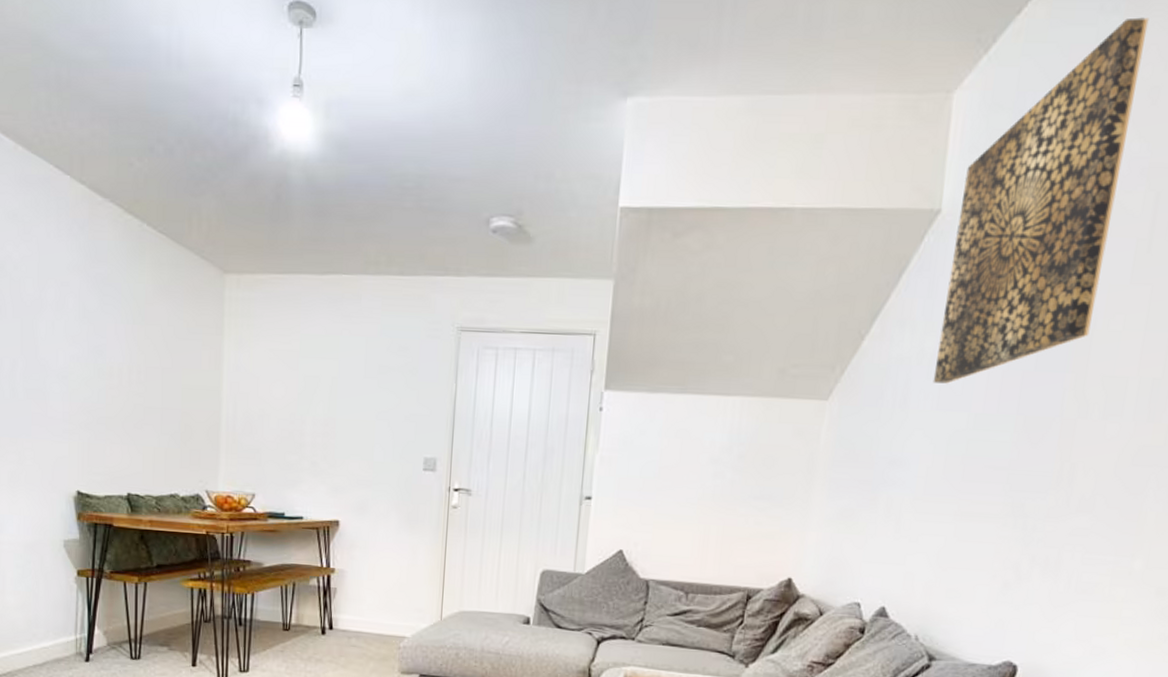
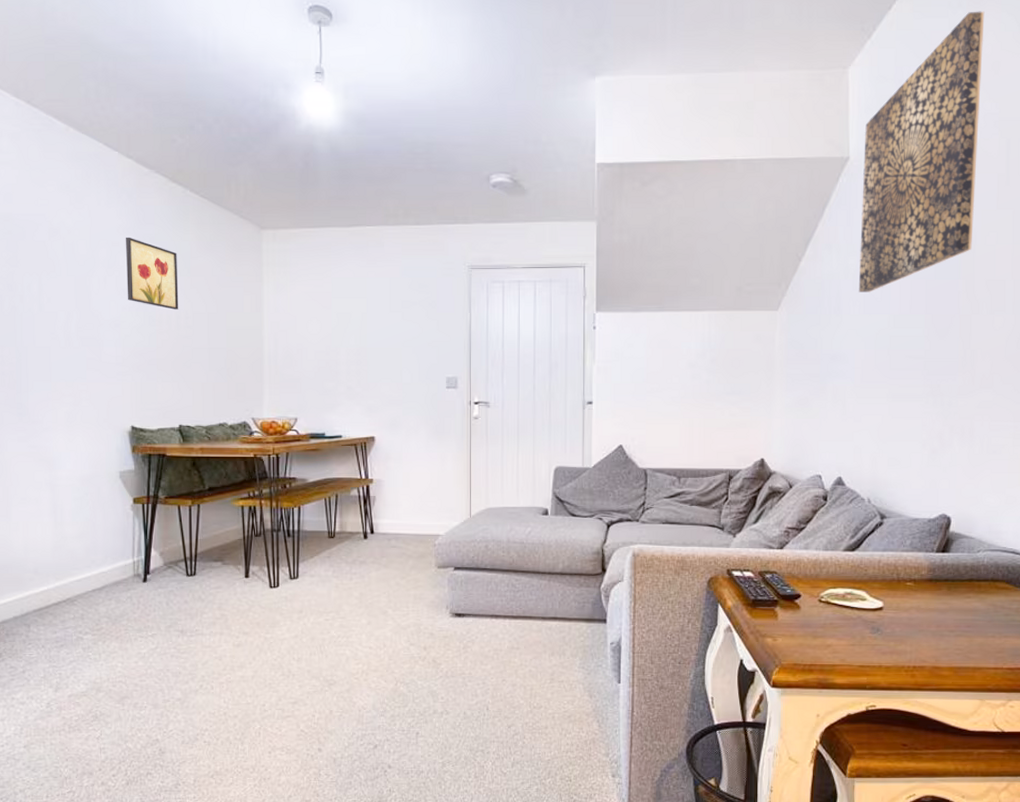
wall art: none [76,276,132,363] -> present [126,237,179,310]

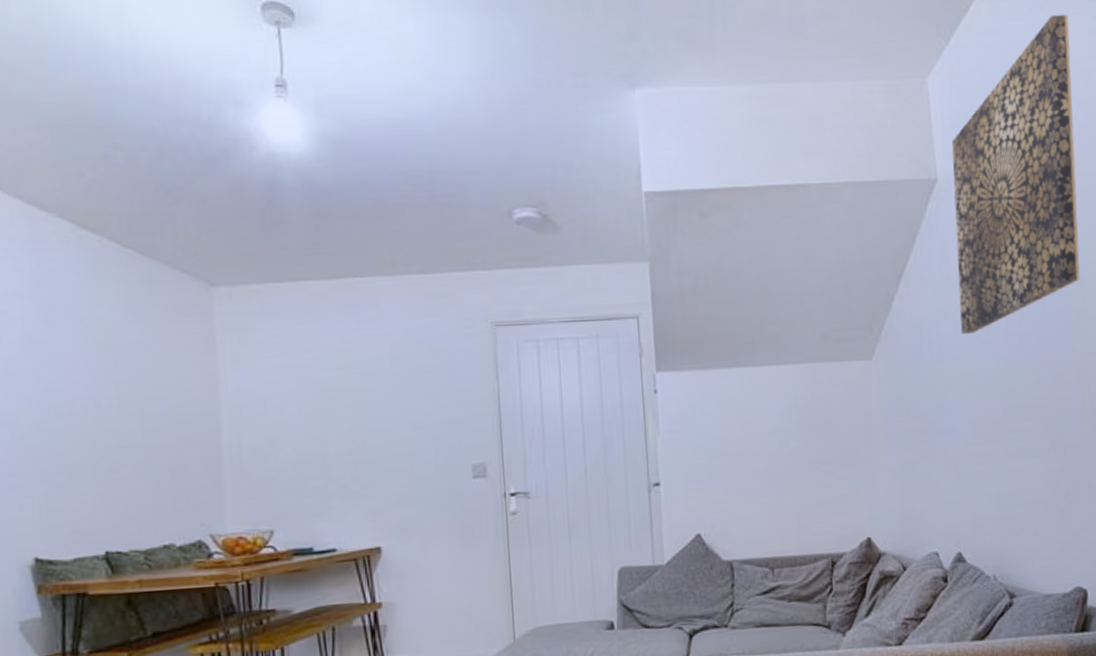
wall art: present [126,237,179,310] -> none [17,303,98,397]

